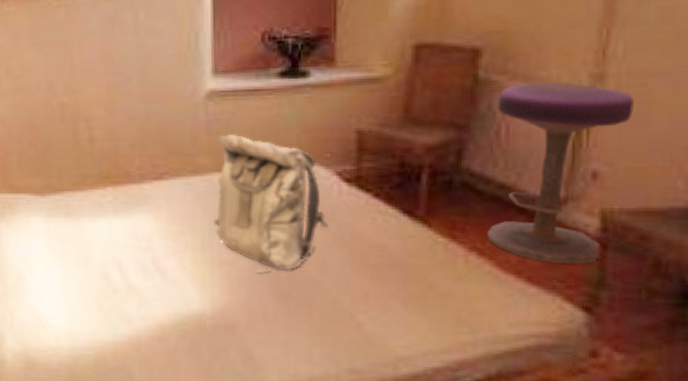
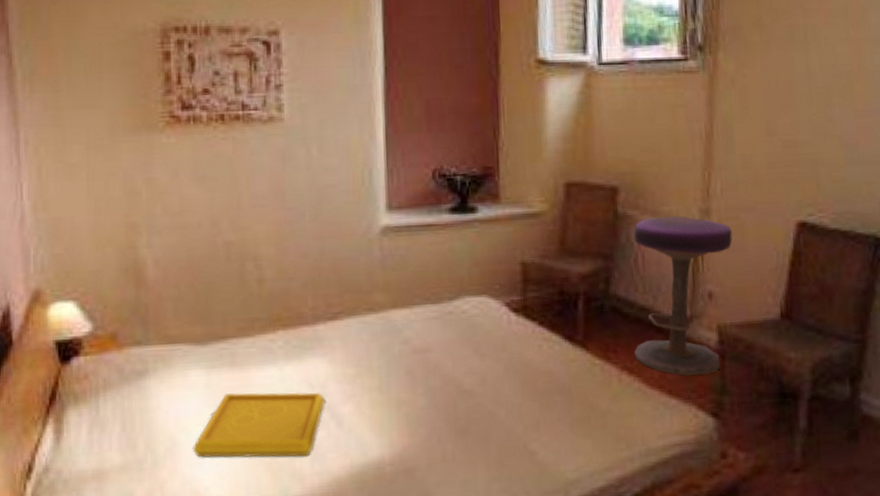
serving tray: none [36,240,150,302] -> present [193,392,325,458]
backpack: present [214,133,329,274] -> none [391,269,501,412]

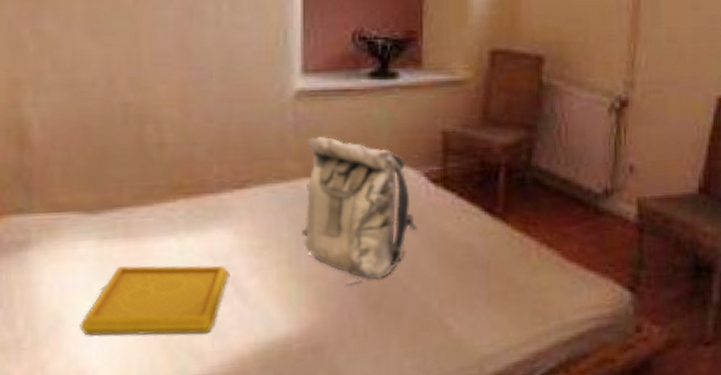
backpack: none [391,269,501,412] -> present [301,136,418,286]
stool: present [633,216,732,376] -> none [553,88,655,250]

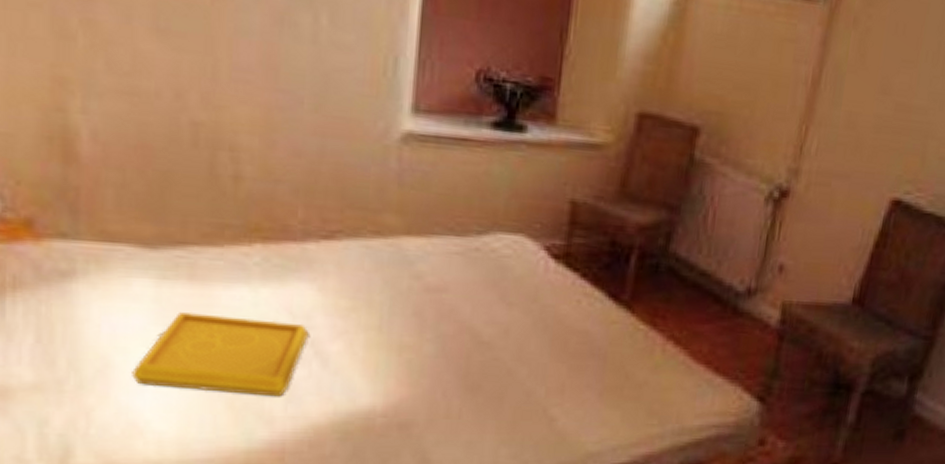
backpack: present [301,136,418,286] -> none [396,189,531,362]

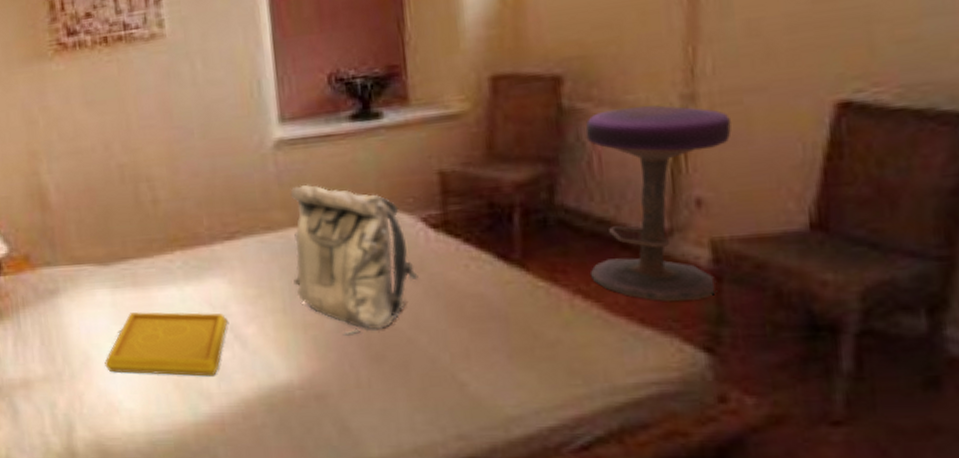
backpack: none [396,189,531,362] -> present [290,184,418,336]
stool: none [684,170,819,355] -> present [585,105,732,302]

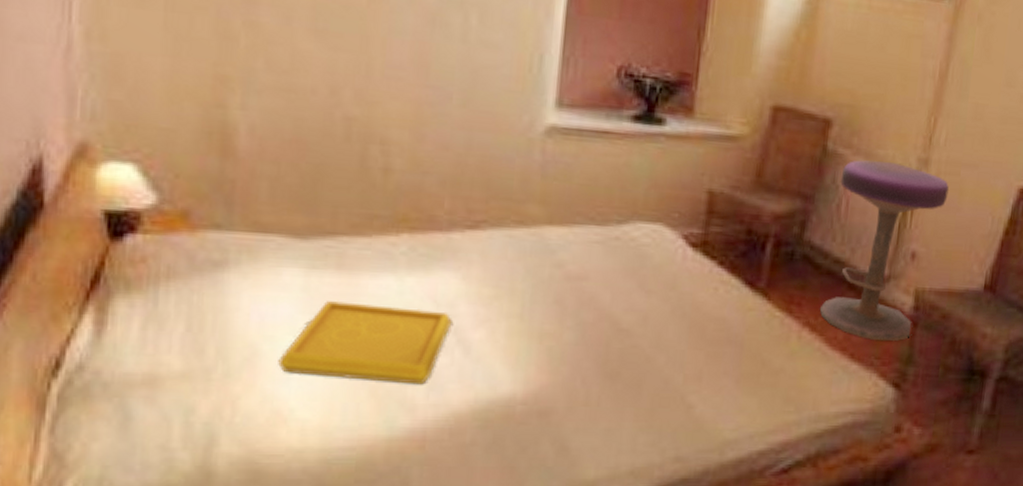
backpack: present [290,184,418,336] -> none [538,180,669,349]

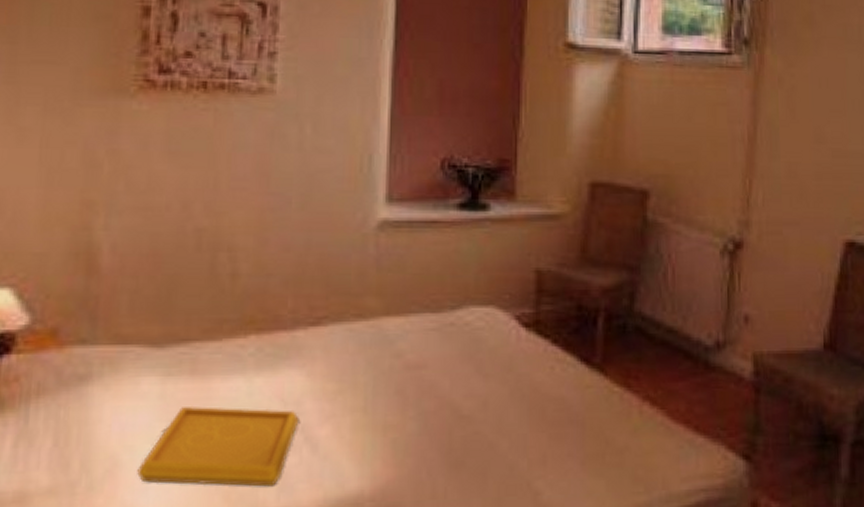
stool: present [819,160,949,341] -> none [657,227,773,411]

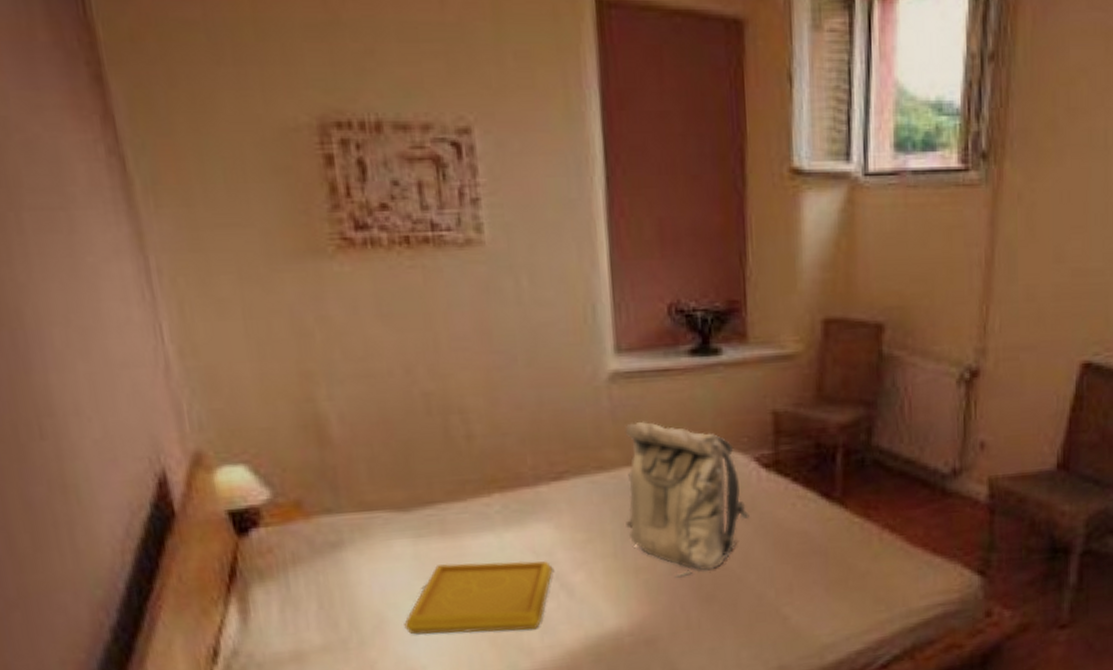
backpack: none [379,271,506,439] -> present [625,421,750,578]

